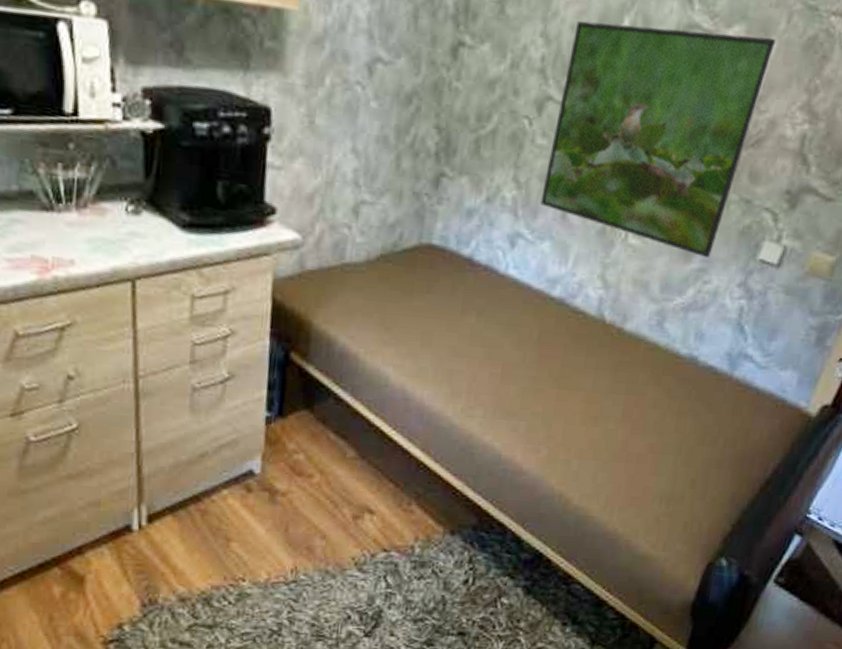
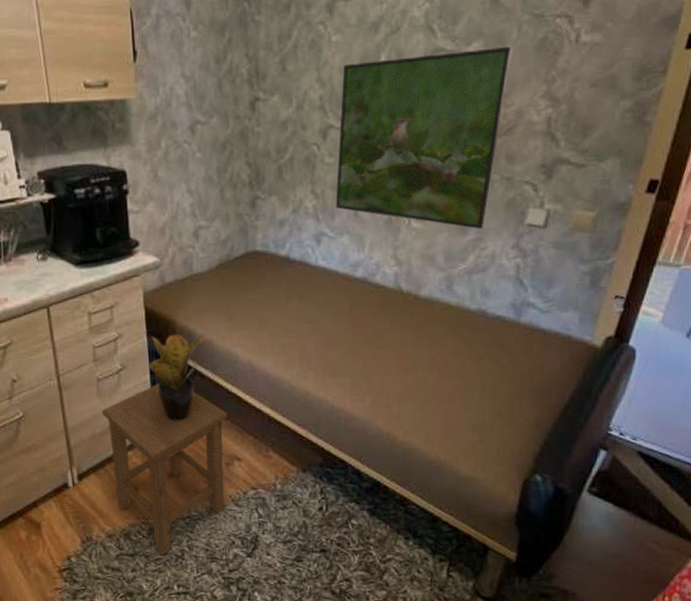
stool: none [193,402,365,630] -> present [102,383,228,556]
potted plant: none [267,338,355,457] -> present [149,333,209,422]

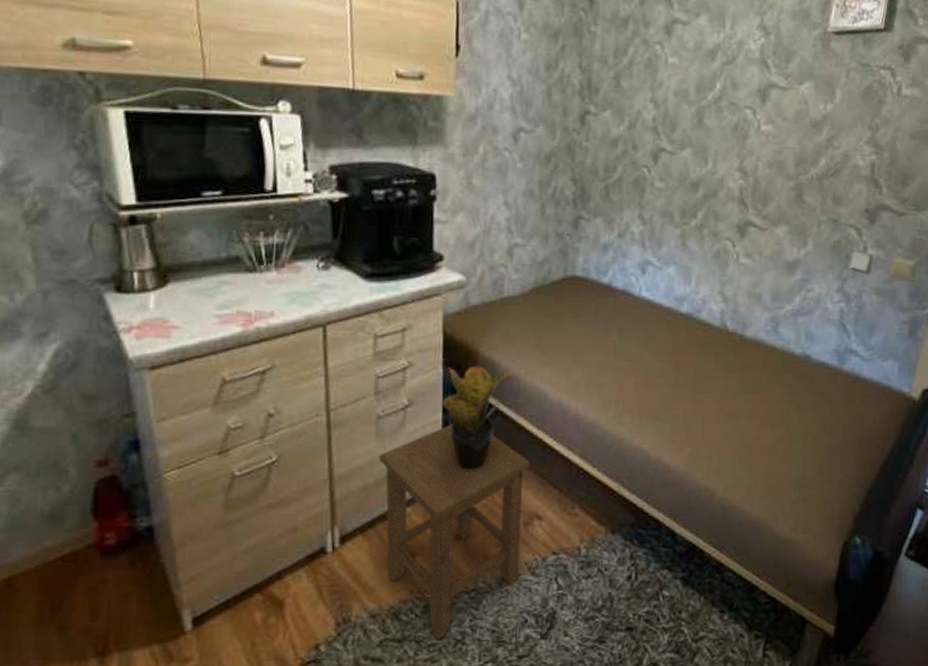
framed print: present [335,47,513,230] -> none [663,88,841,270]

